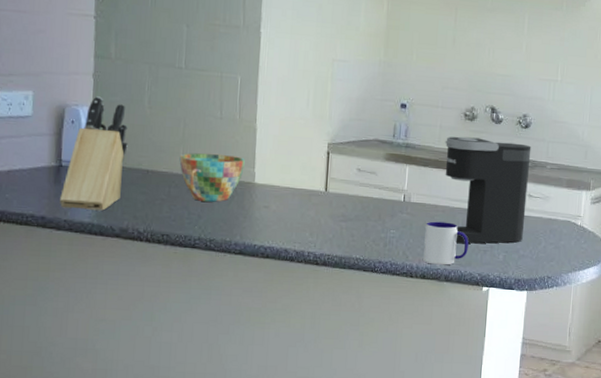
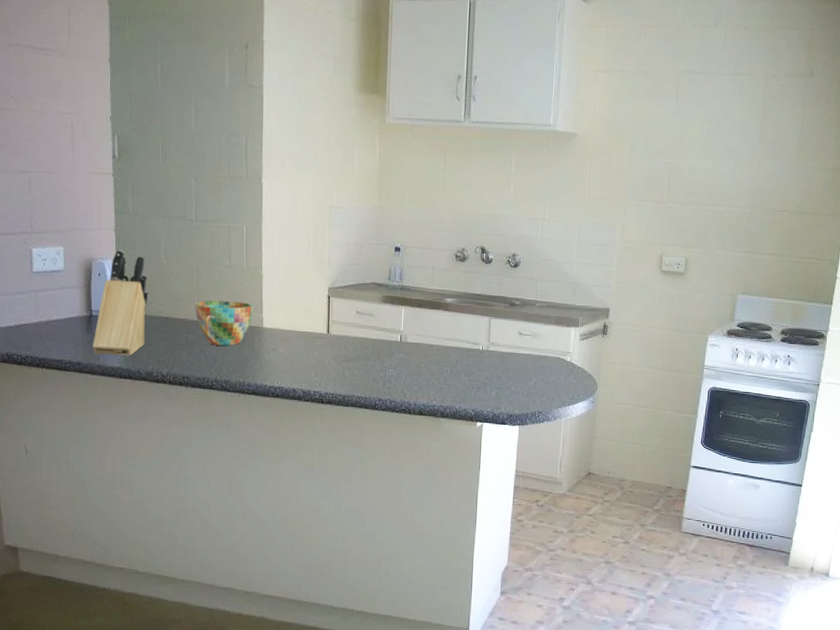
mug: present [423,221,469,265] -> none [420,360,462,402]
coffee maker: present [445,136,531,244] -> none [437,277,521,381]

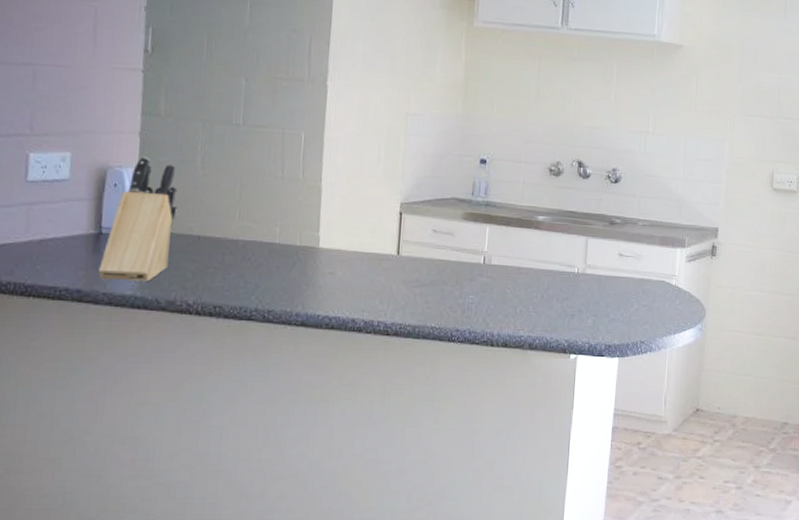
cup: present [195,300,253,346] -> none [235,216,308,269]

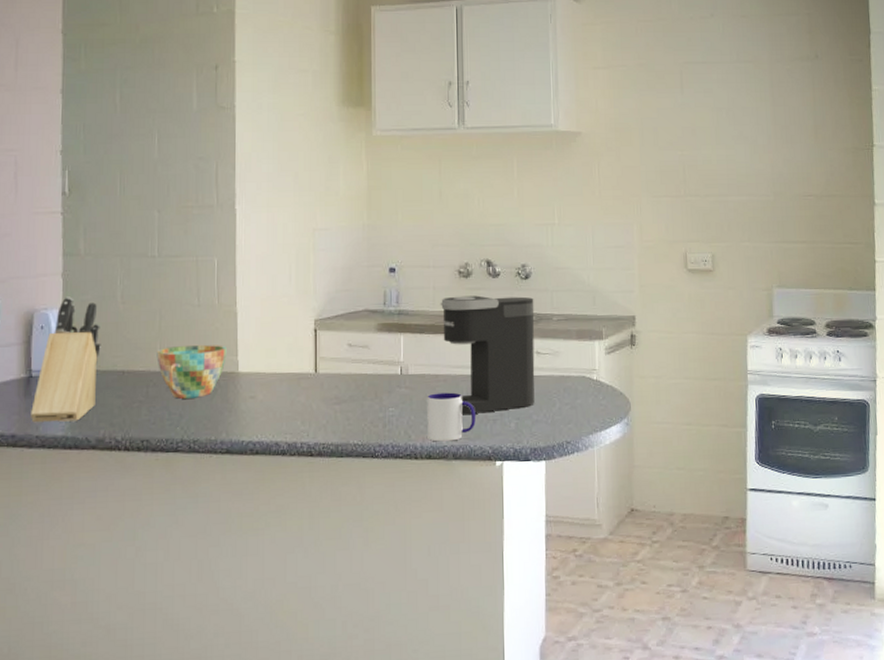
cup: none [235,216,308,269] -> present [156,344,227,399]
mug: none [505,284,555,332] -> present [427,392,476,442]
coffee maker: none [528,193,622,308] -> present [440,295,535,414]

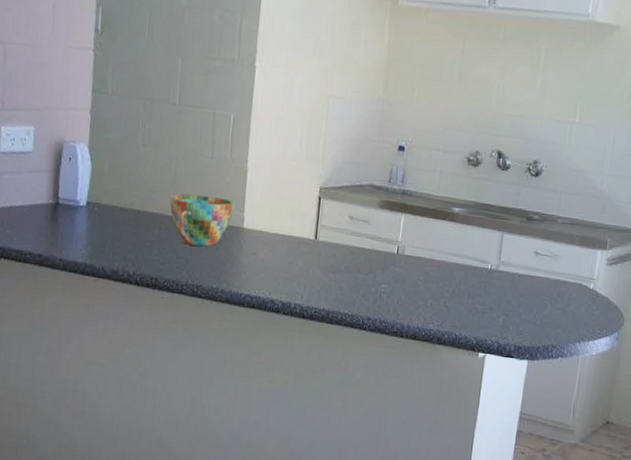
knife block: present [31,297,101,423] -> none [56,132,122,252]
mug: present [427,392,476,442] -> none [415,277,466,327]
coffee maker: present [440,295,535,414] -> none [443,183,541,306]

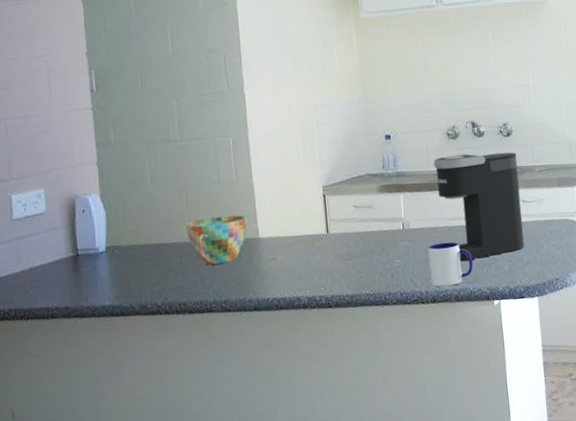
mug: none [415,277,466,327] -> present [428,242,473,287]
coffee maker: none [443,183,541,306] -> present [433,152,524,261]

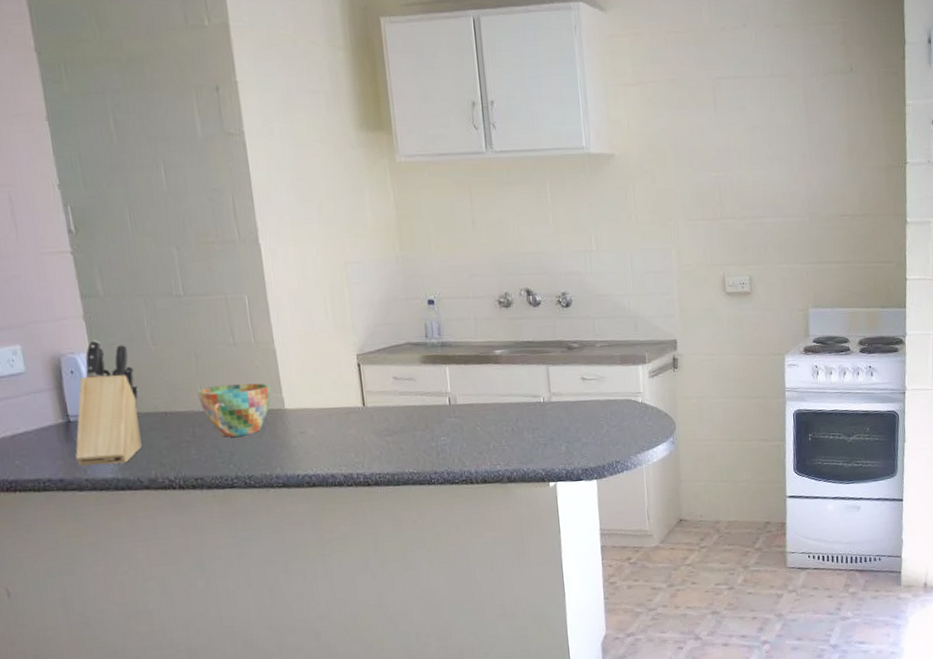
knife block: none [80,182,137,296] -> present [75,340,142,467]
mug: present [428,242,473,287] -> none [477,420,527,467]
coffee maker: present [433,152,524,261] -> none [482,324,583,440]

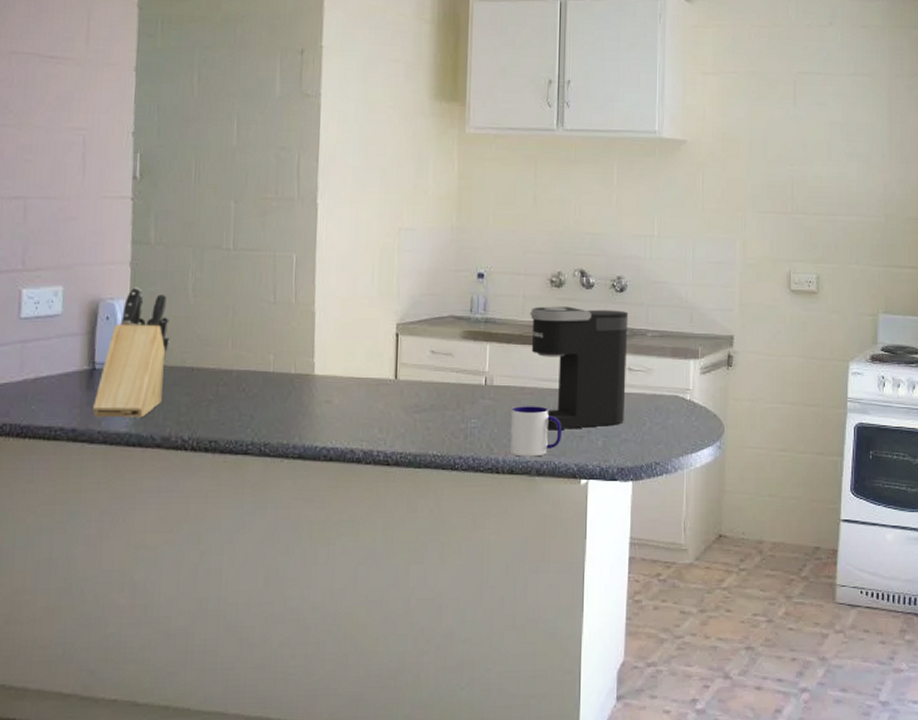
cup: present [197,382,271,437] -> none [228,343,303,400]
mug: none [477,420,527,467] -> present [510,406,562,457]
coffee maker: none [482,324,583,440] -> present [529,306,628,429]

